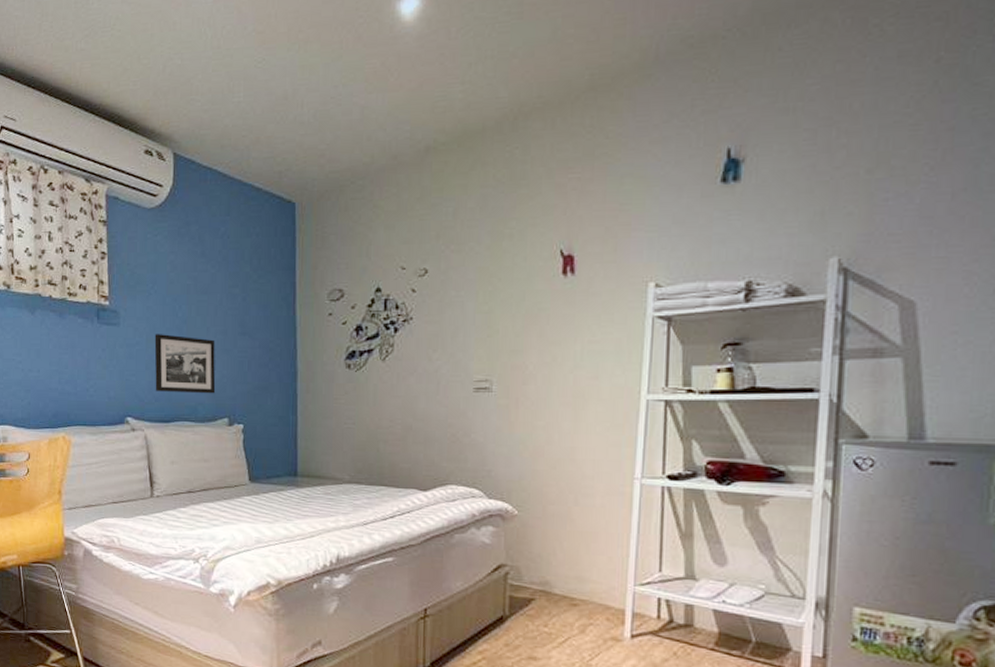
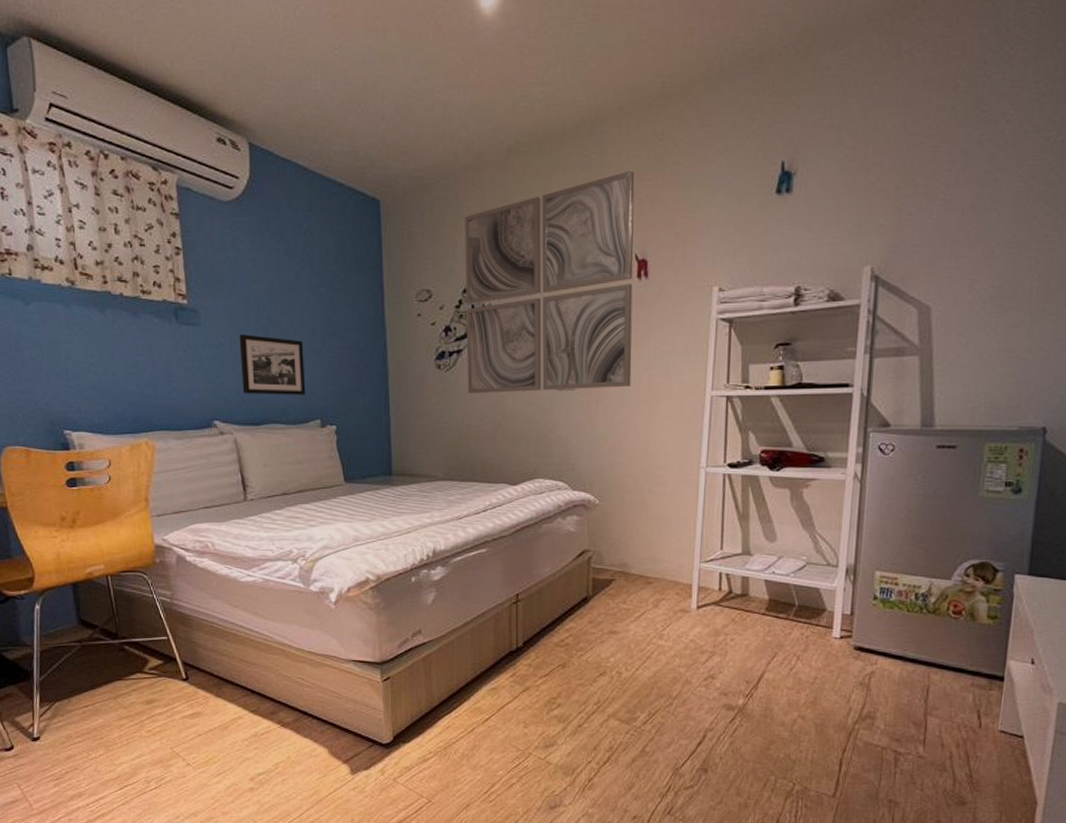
wall art: none [377,164,560,395] -> present [465,170,635,395]

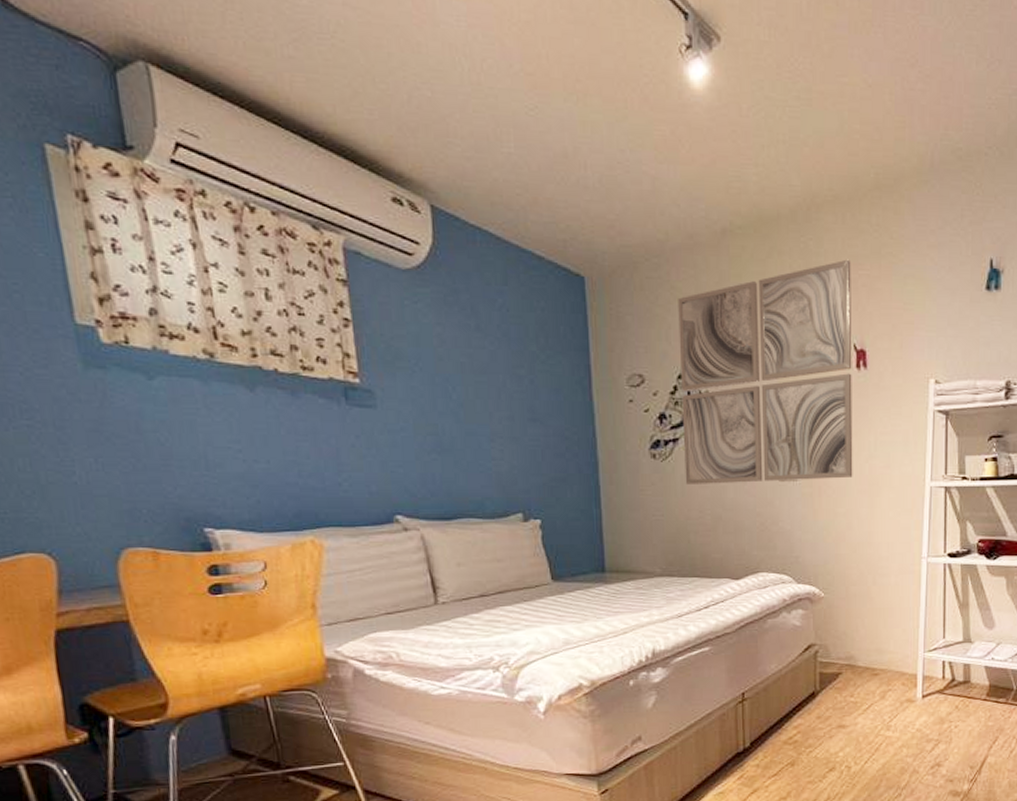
picture frame: present [239,335,306,395] -> none [424,419,505,487]

